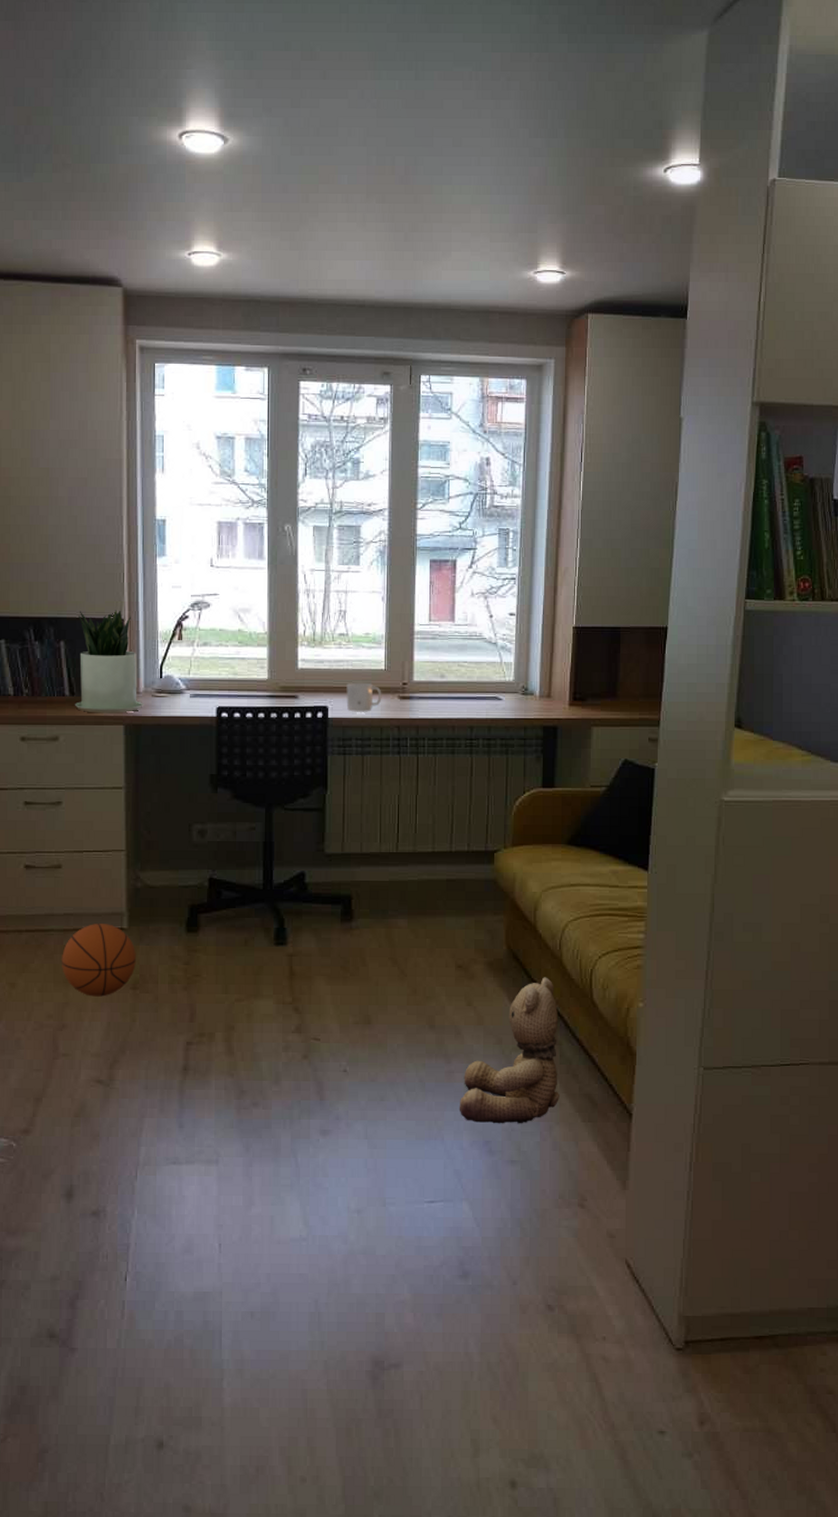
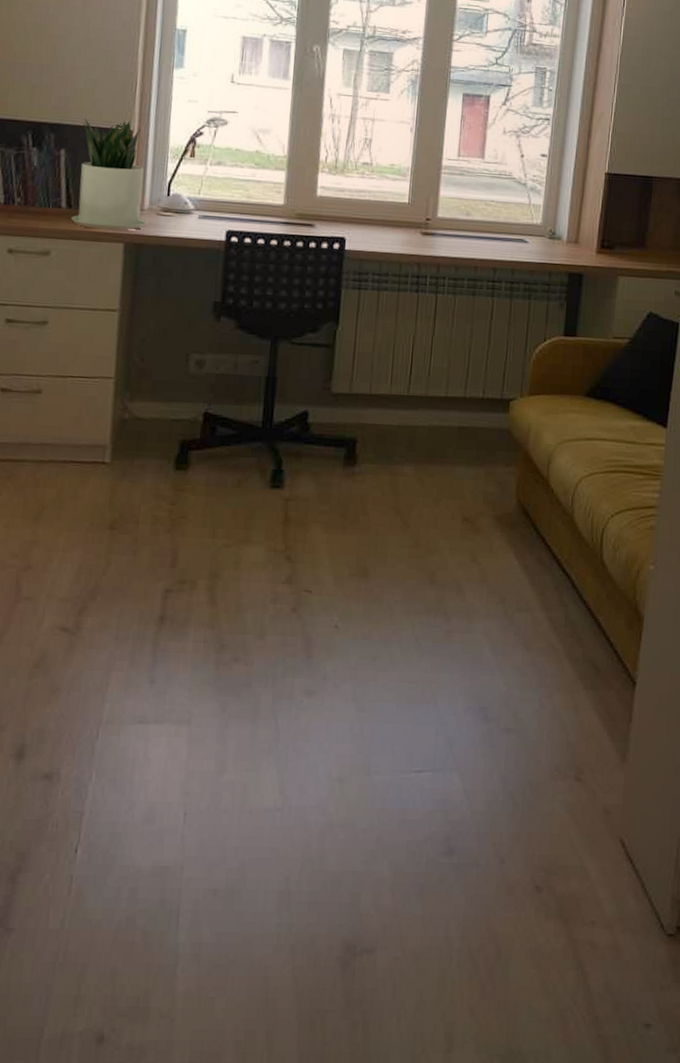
basketball: present [62,924,136,997] -> none [33,456,117,536]
mug: present [345,682,382,713] -> none [365,214,404,247]
teddy bear: present [459,977,559,1124] -> none [455,534,566,690]

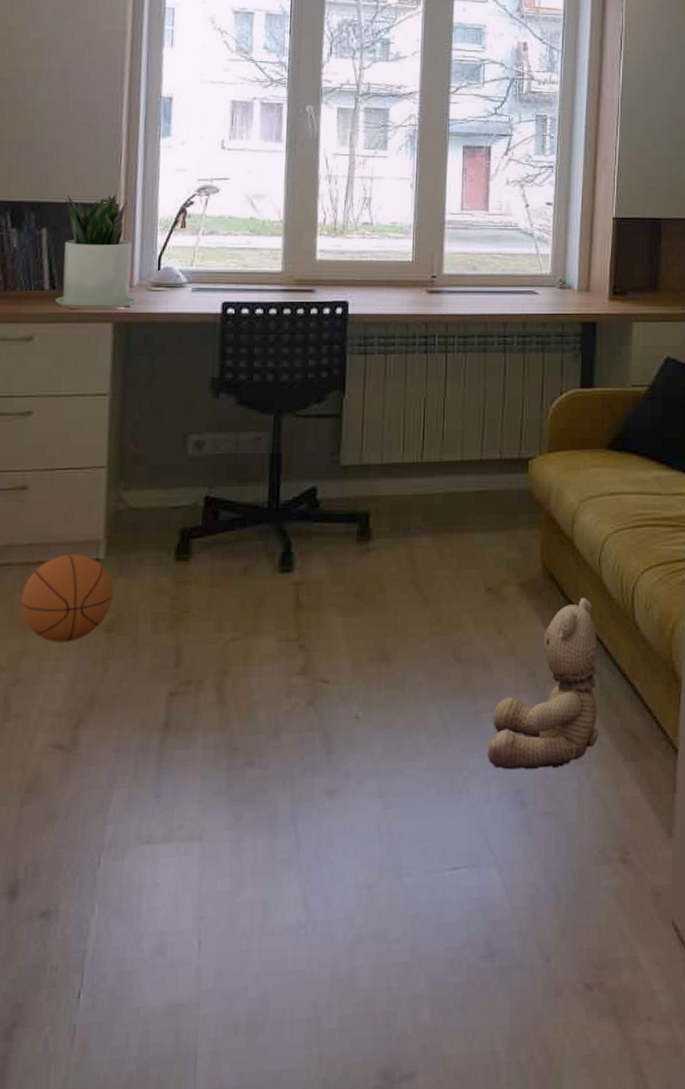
basketball: none [33,456,117,536] -> present [20,554,113,643]
teddy bear: none [455,534,566,690] -> present [486,597,599,770]

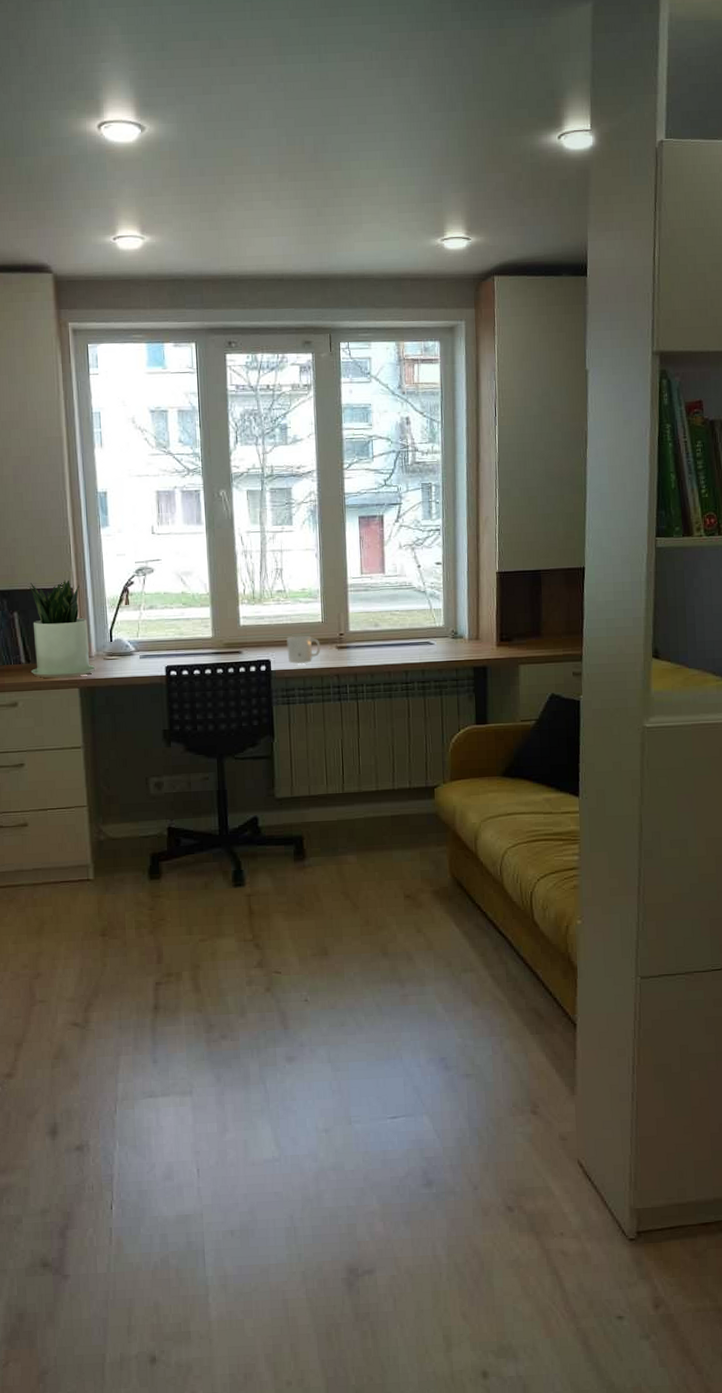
basketball: present [20,554,113,643] -> none [33,876,104,945]
mug: none [368,275,409,309] -> present [285,635,321,664]
teddy bear: present [486,597,599,770] -> none [414,901,508,1041]

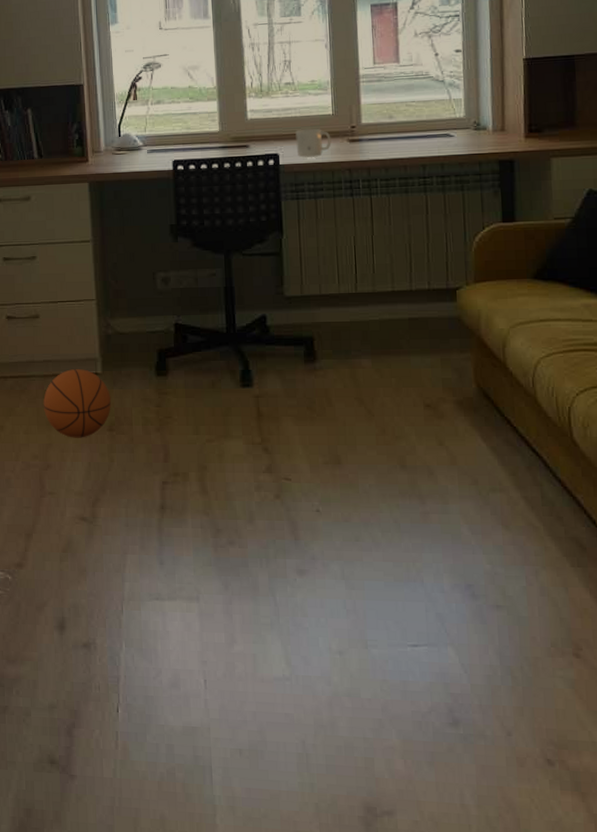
planter: present [30,580,96,679] -> none [43,76,105,173]
basketball: none [33,876,104,945] -> present [43,369,111,438]

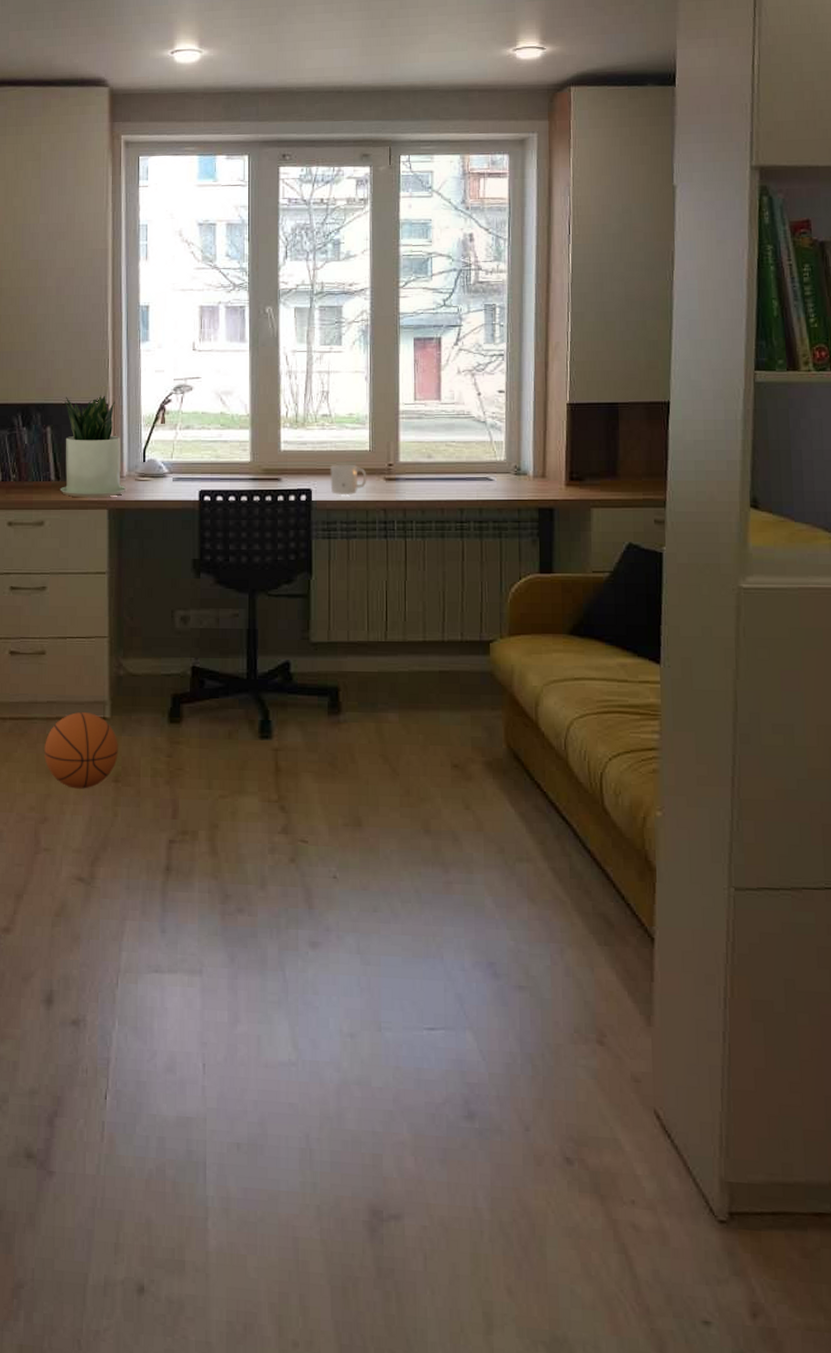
planter: none [43,76,105,173] -> present [59,395,127,498]

